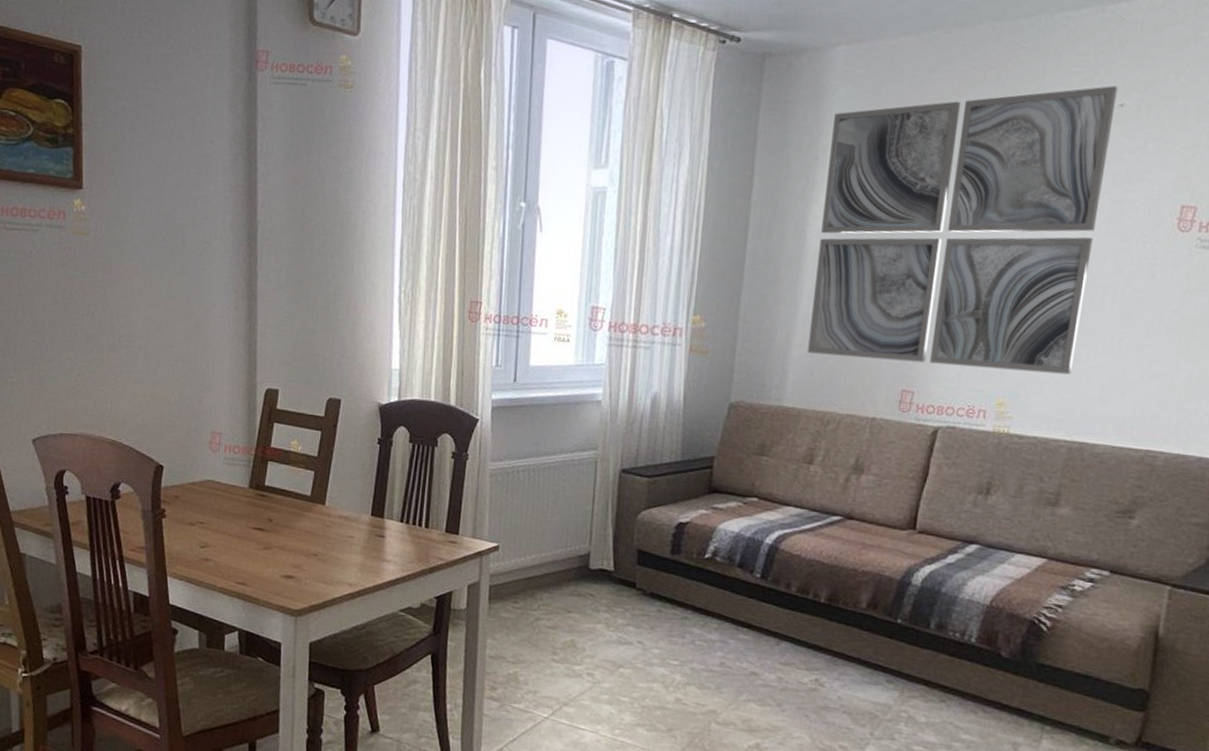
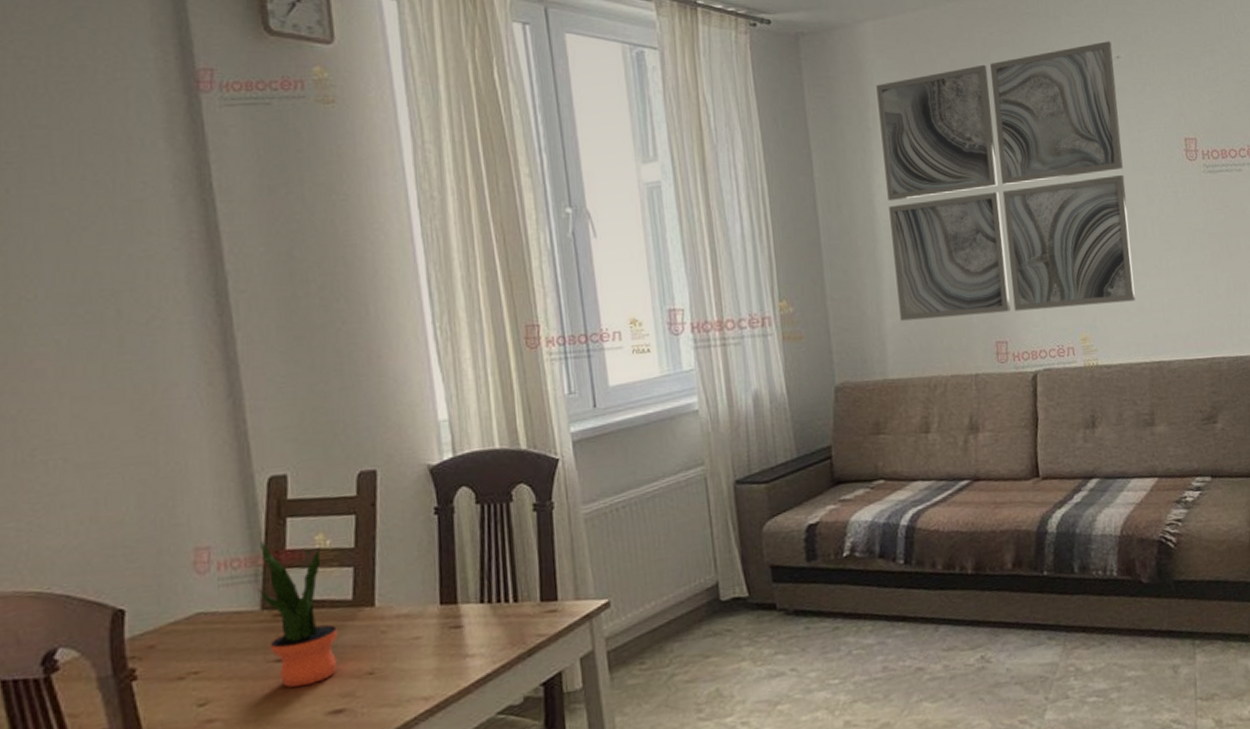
potted plant: none [249,437,298,552] -> present [259,542,338,688]

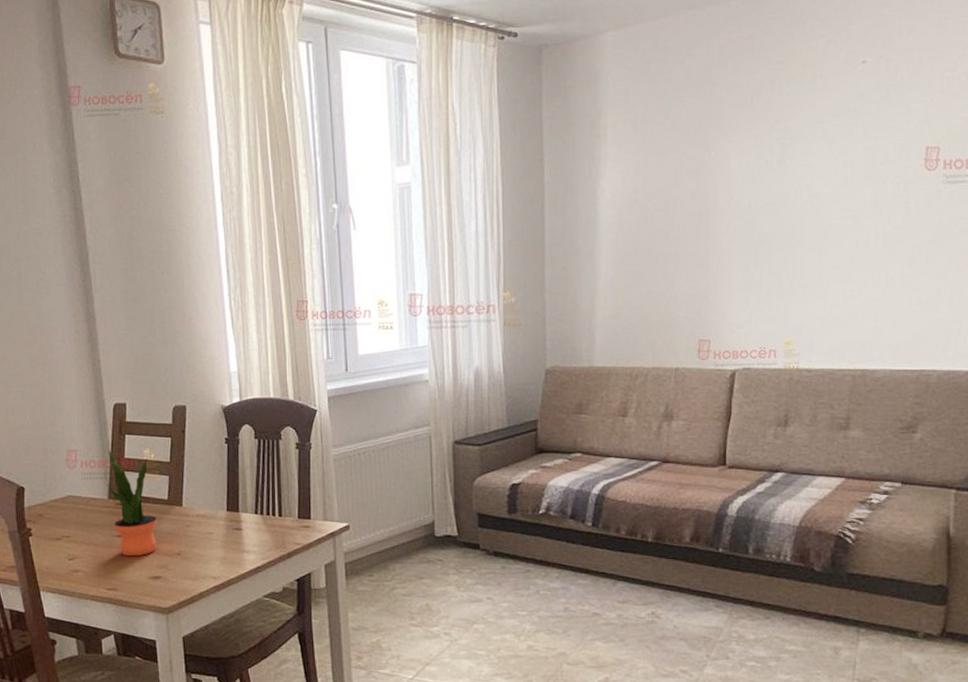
wall art: present [876,41,1136,321] -> none [610,45,859,315]

